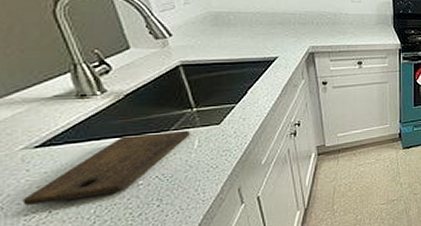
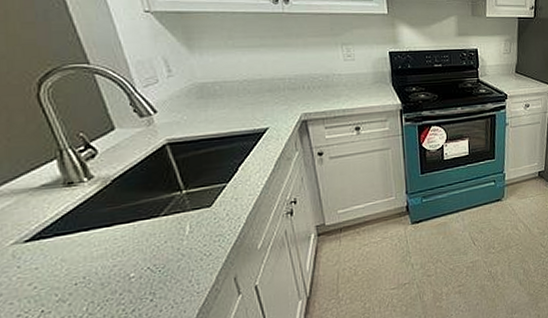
cutting board: present [22,130,190,205] -> none [15,215,180,305]

